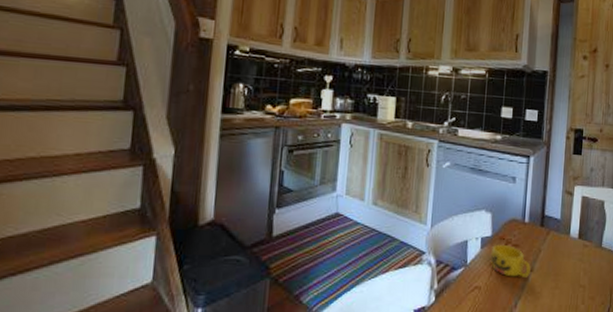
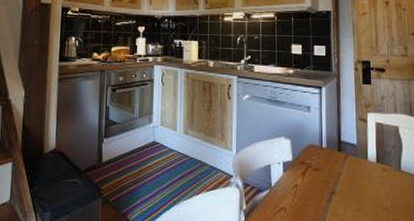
cup: present [490,244,531,277] -> none [293,168,332,199]

